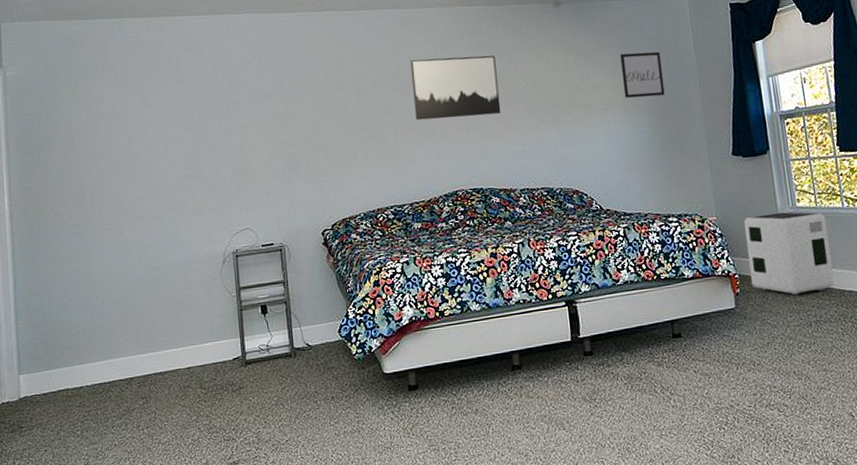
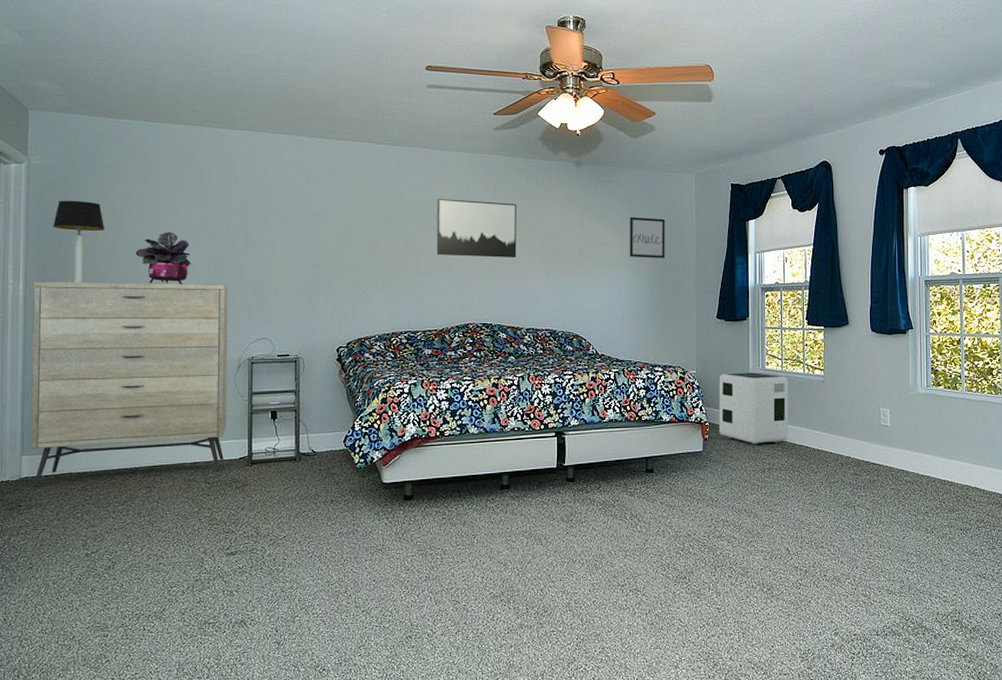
dresser: none [18,176,217,406] -> present [31,281,229,487]
table lamp: none [31,106,81,192] -> present [53,200,105,284]
potted plant: none [112,128,168,183] -> present [135,232,192,285]

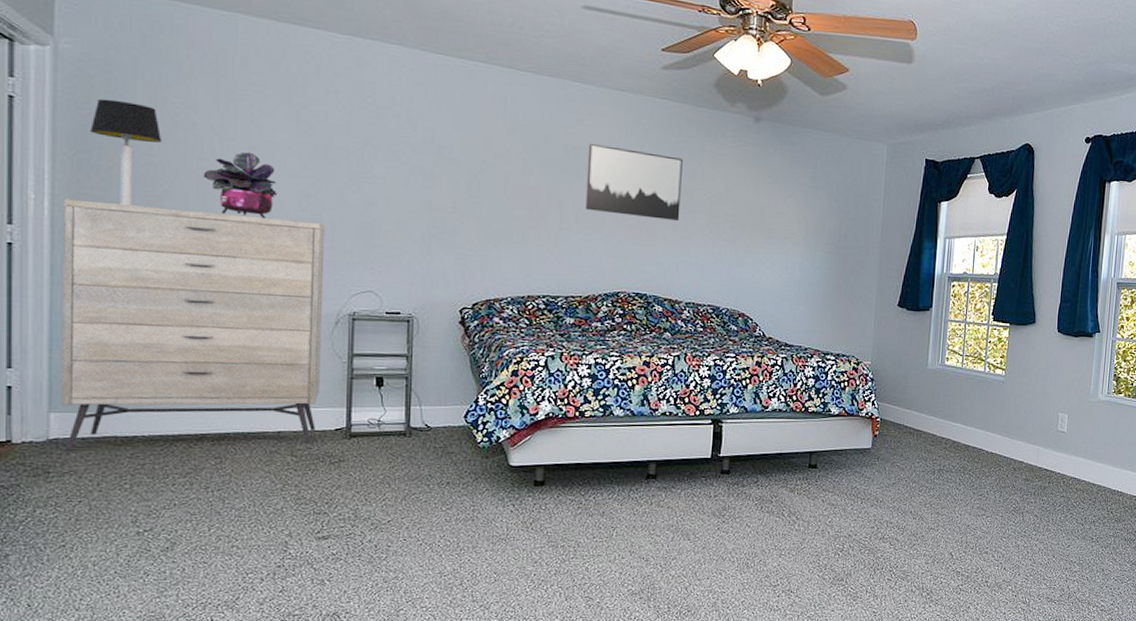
wall art: present [629,216,665,258] -> none [807,185,850,236]
air purifier: present [719,373,789,445] -> none [891,366,968,444]

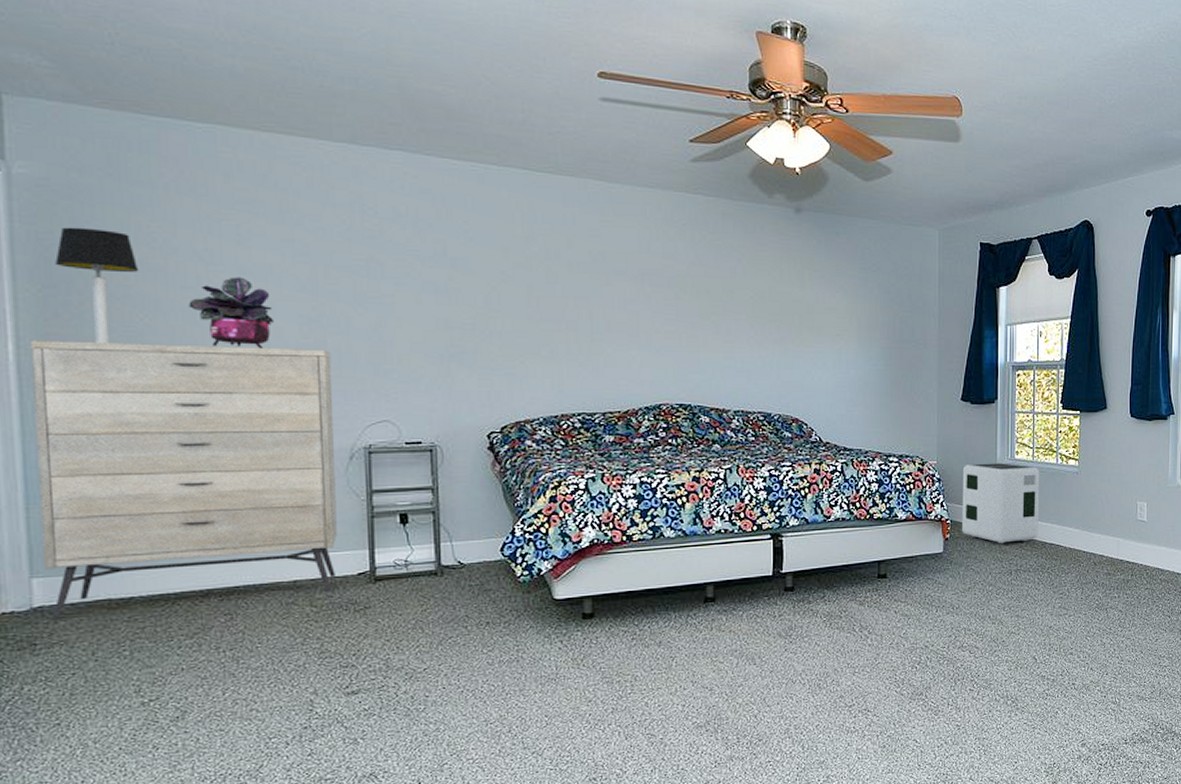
wall art: present [585,143,683,221] -> none [617,245,721,324]
air purifier: none [891,366,968,444] -> present [962,463,1040,544]

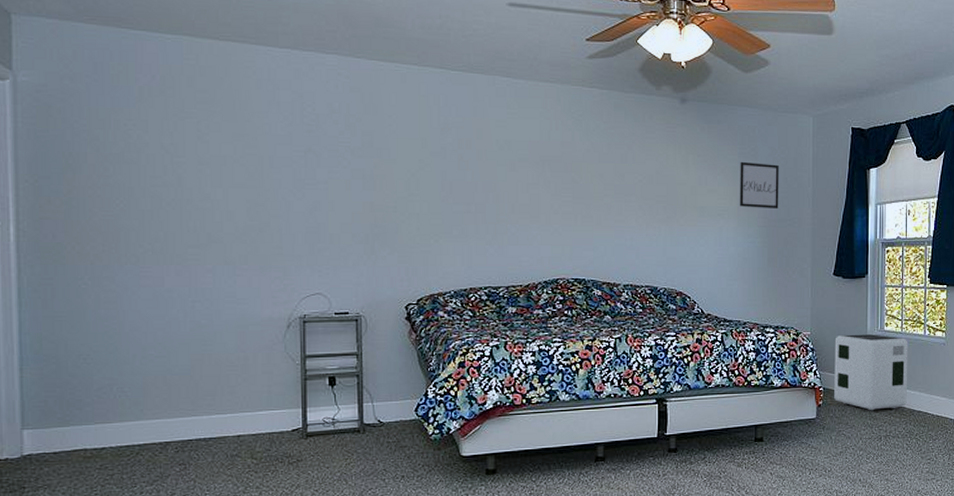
dresser: present [31,340,337,619] -> none [28,224,275,465]
table lamp: present [55,227,139,345] -> none [50,126,117,227]
potted plant: present [188,276,275,350] -> none [156,167,227,231]
wall art: none [859,277,902,329] -> present [739,161,779,209]

